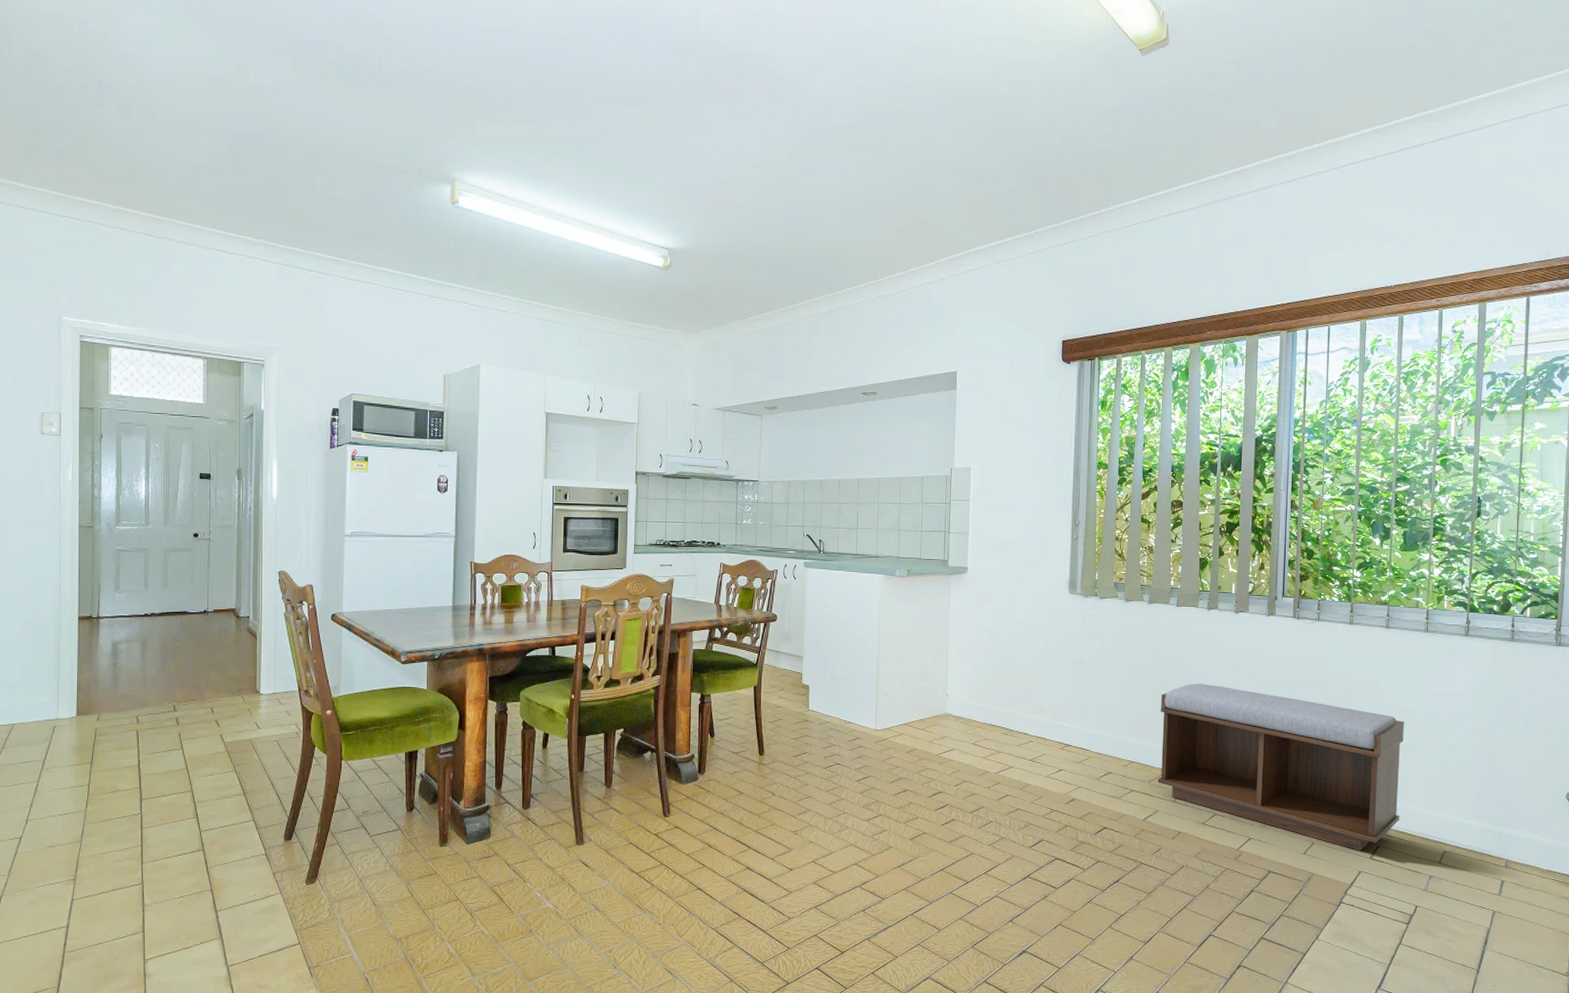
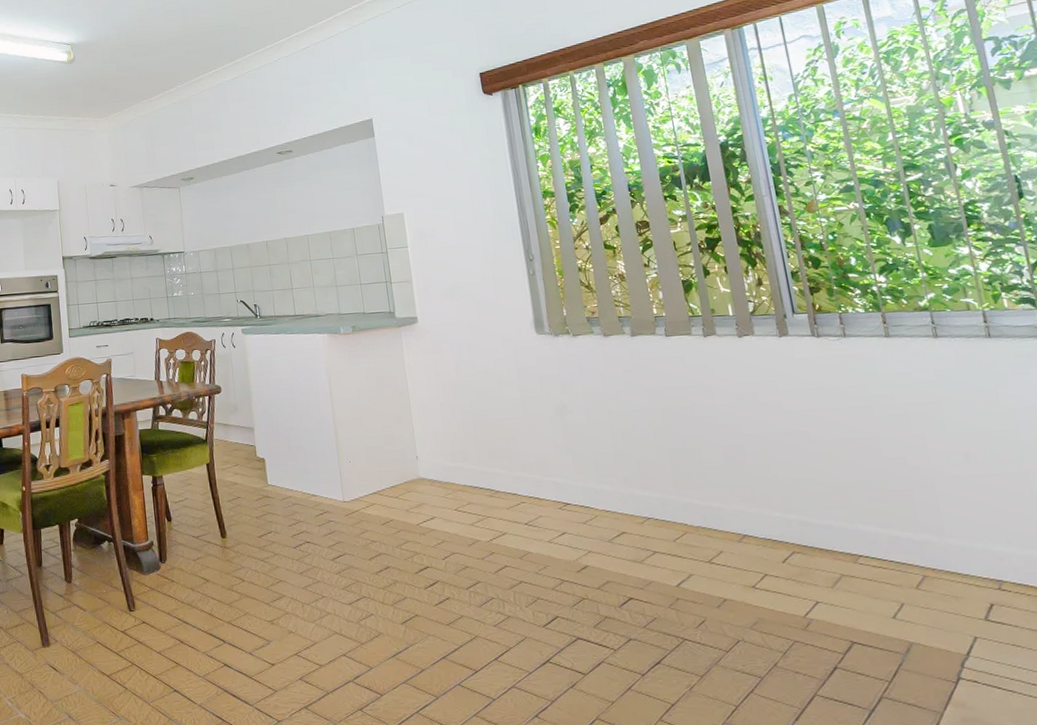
bench: present [1157,683,1404,852] -> none [668,420,1014,612]

